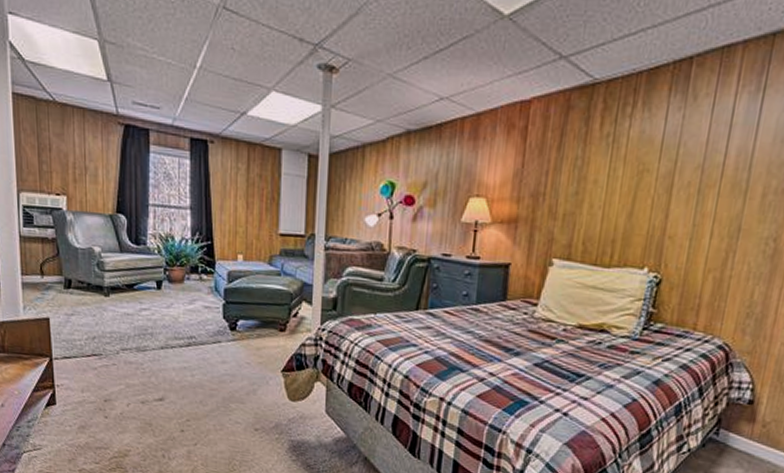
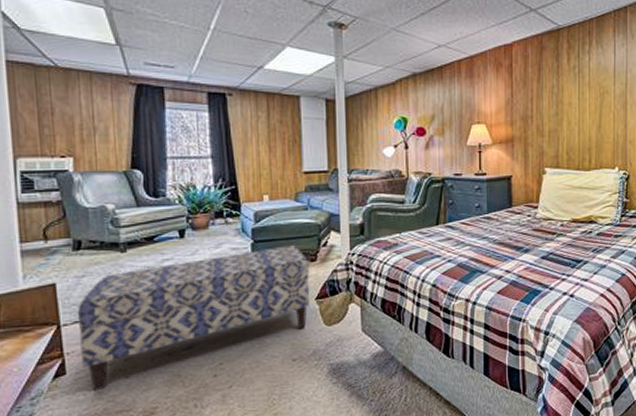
bench: none [66,310,278,425] -> present [77,244,310,392]

